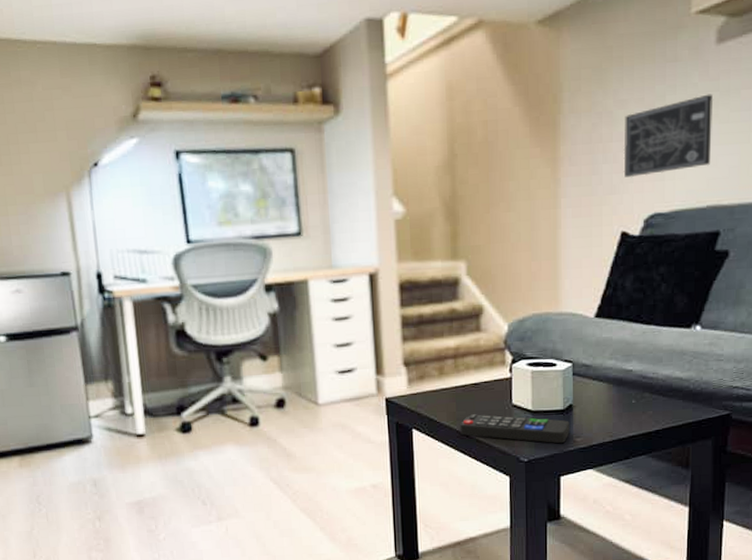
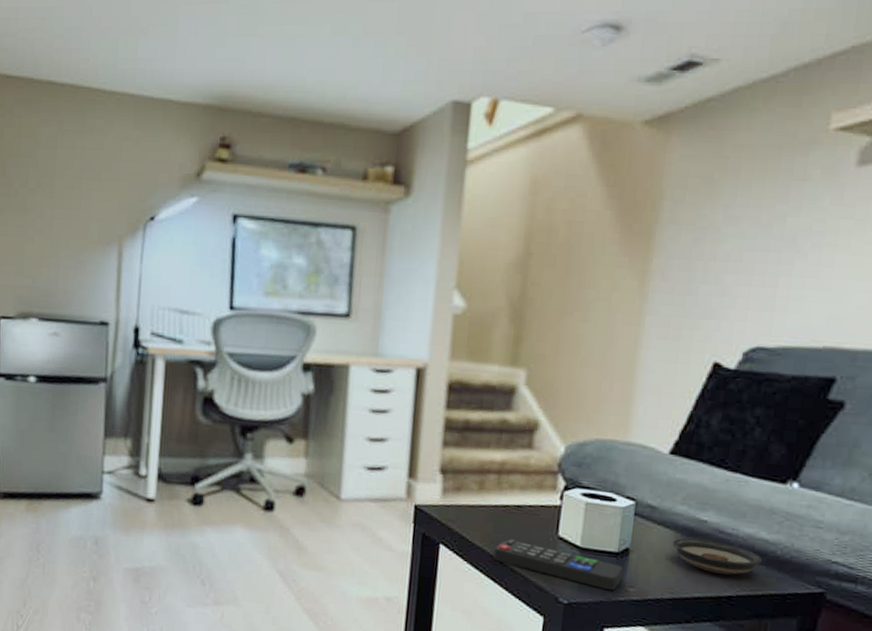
saucer: none [606,386,680,413] -> present [672,537,763,575]
wall art: present [623,94,713,177] -> none [724,221,846,303]

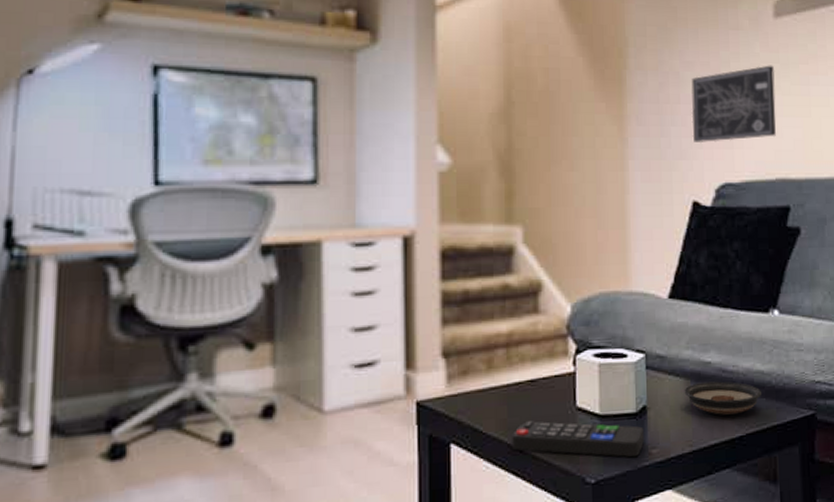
wall art: none [724,221,846,303] -> present [691,65,776,142]

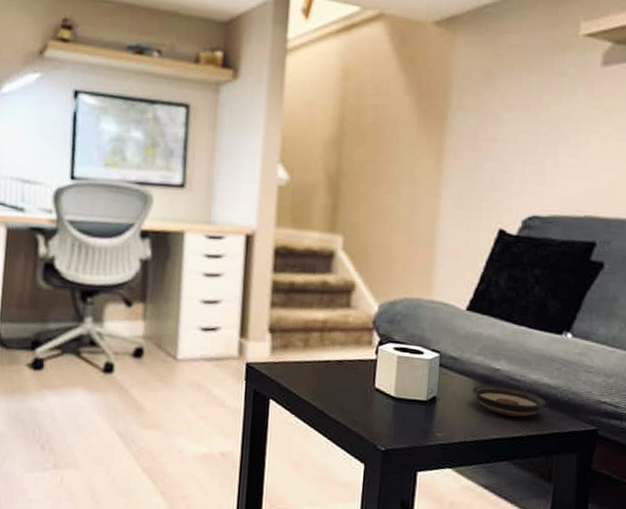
remote control: present [512,421,644,458] -> none [318,392,432,437]
wall art: present [691,65,776,142] -> none [505,110,596,179]

